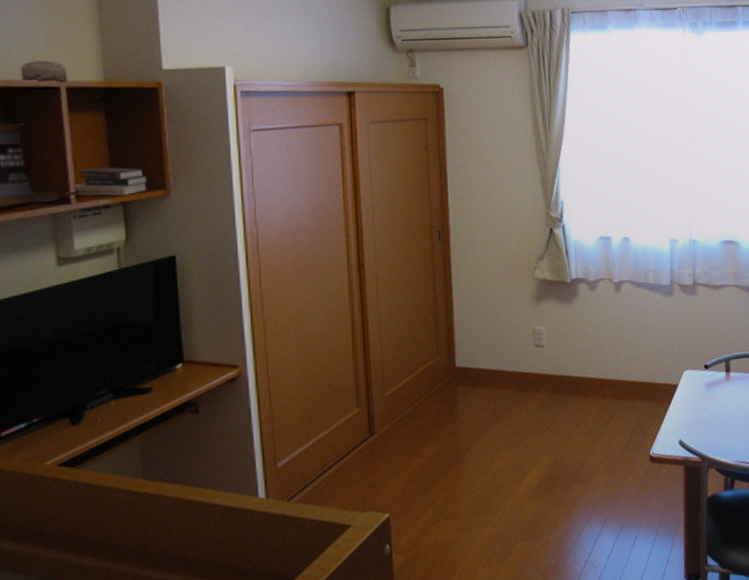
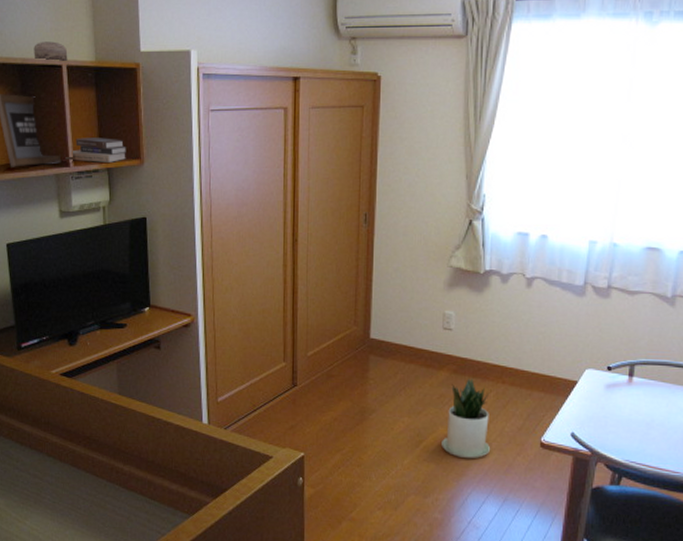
planter: none [546,397,600,489] -> present [442,378,491,459]

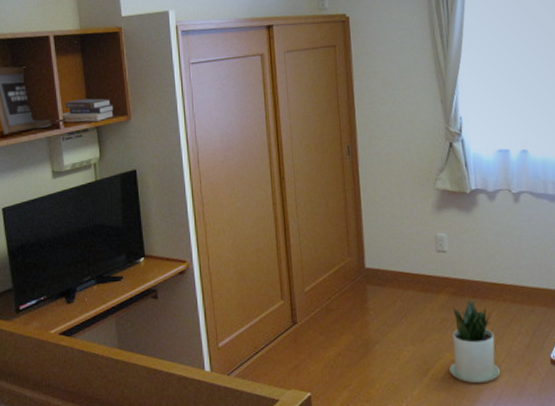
decorative box: present [34,41,68,68] -> none [22,15,55,40]

